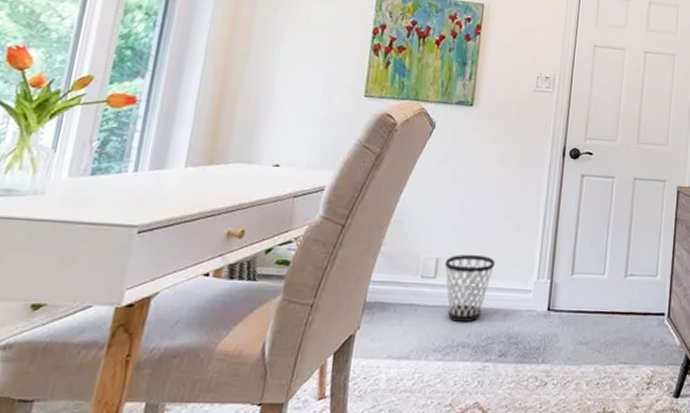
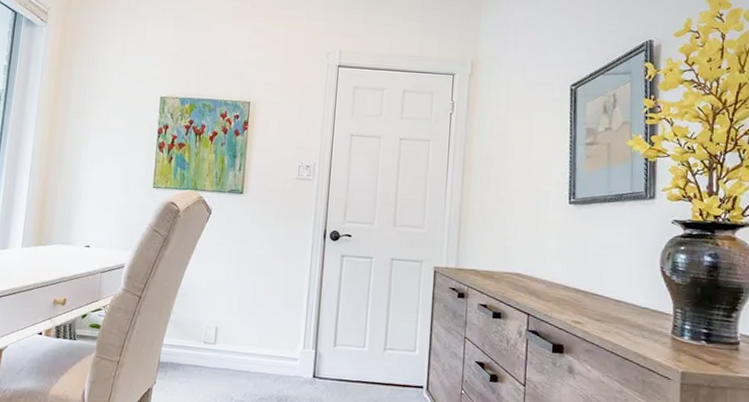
wastebasket: present [444,254,495,322] -> none [222,324,265,384]

